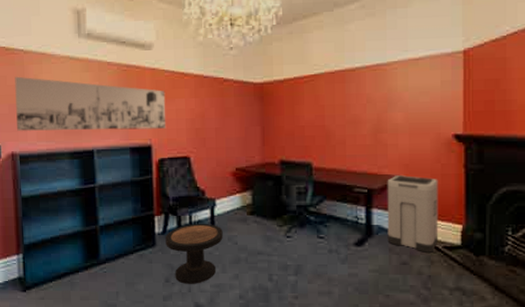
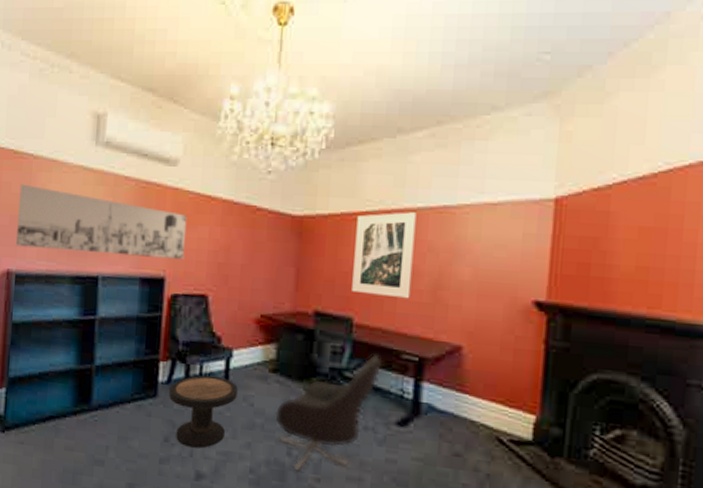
armchair: none [256,191,339,292] -> present [275,355,382,471]
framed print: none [308,72,356,143] -> present [352,212,417,299]
trash can: present [387,175,439,253] -> none [438,344,509,446]

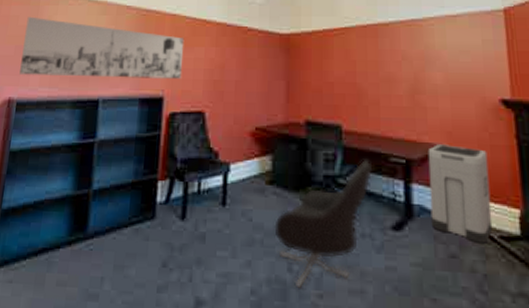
side table: present [169,375,238,449] -> none [167,192,236,272]
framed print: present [352,212,417,299] -> none [338,26,392,104]
trash can: none [438,344,509,446] -> present [428,144,493,244]

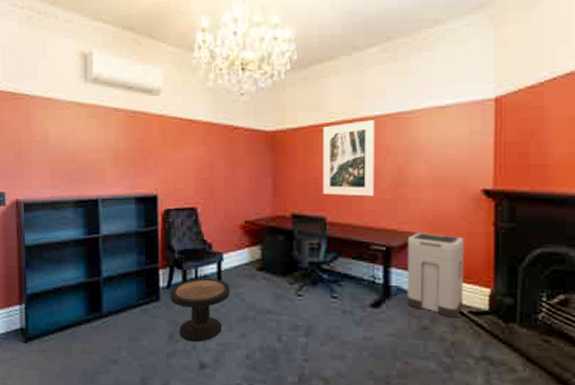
wall art: present [19,16,185,79] -> none [20,122,173,179]
side table: none [167,192,236,272] -> present [170,278,230,342]
armchair: present [274,160,373,288] -> none [265,248,355,354]
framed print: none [338,26,392,104] -> present [323,120,375,197]

